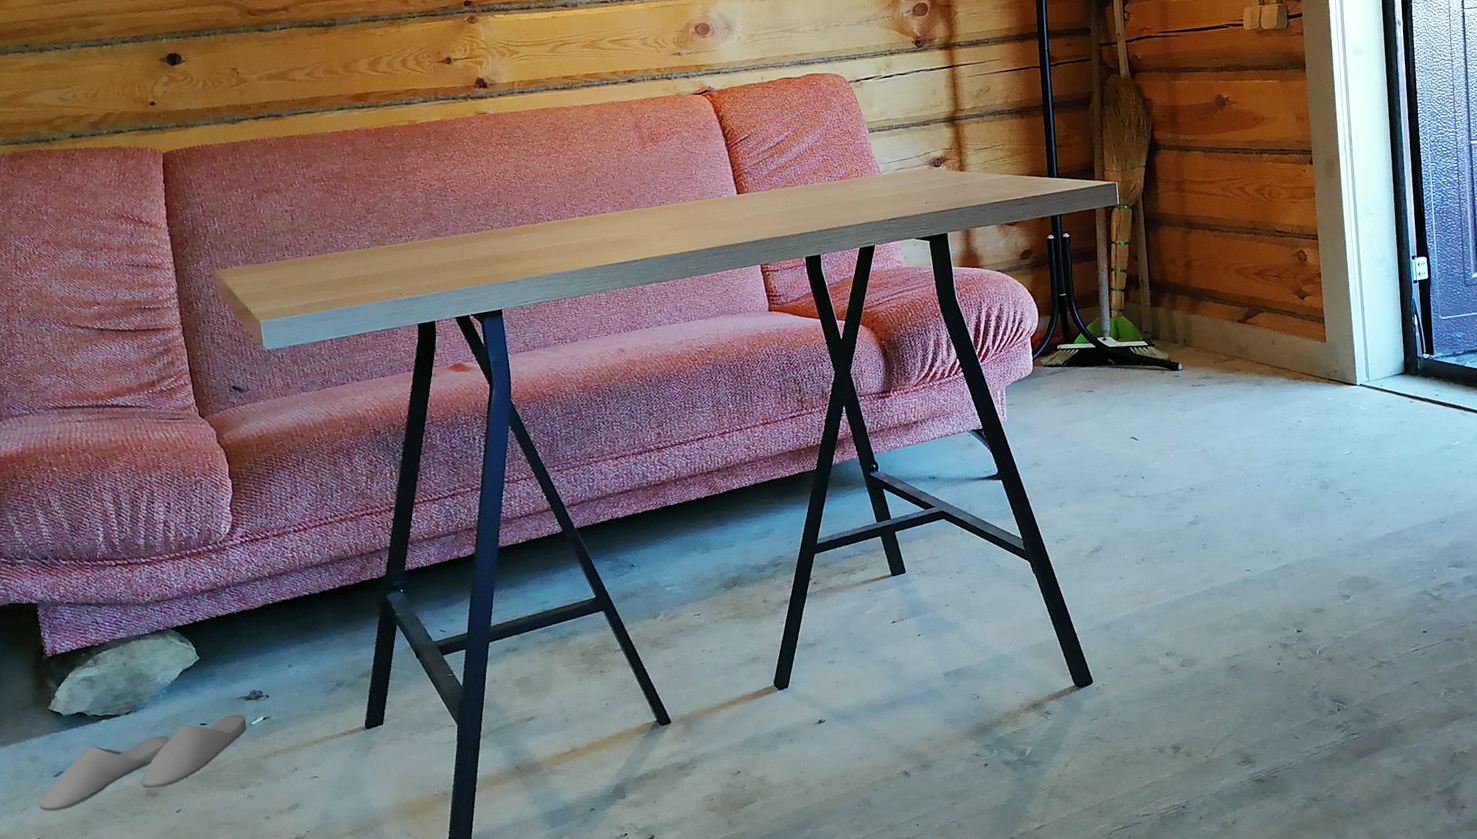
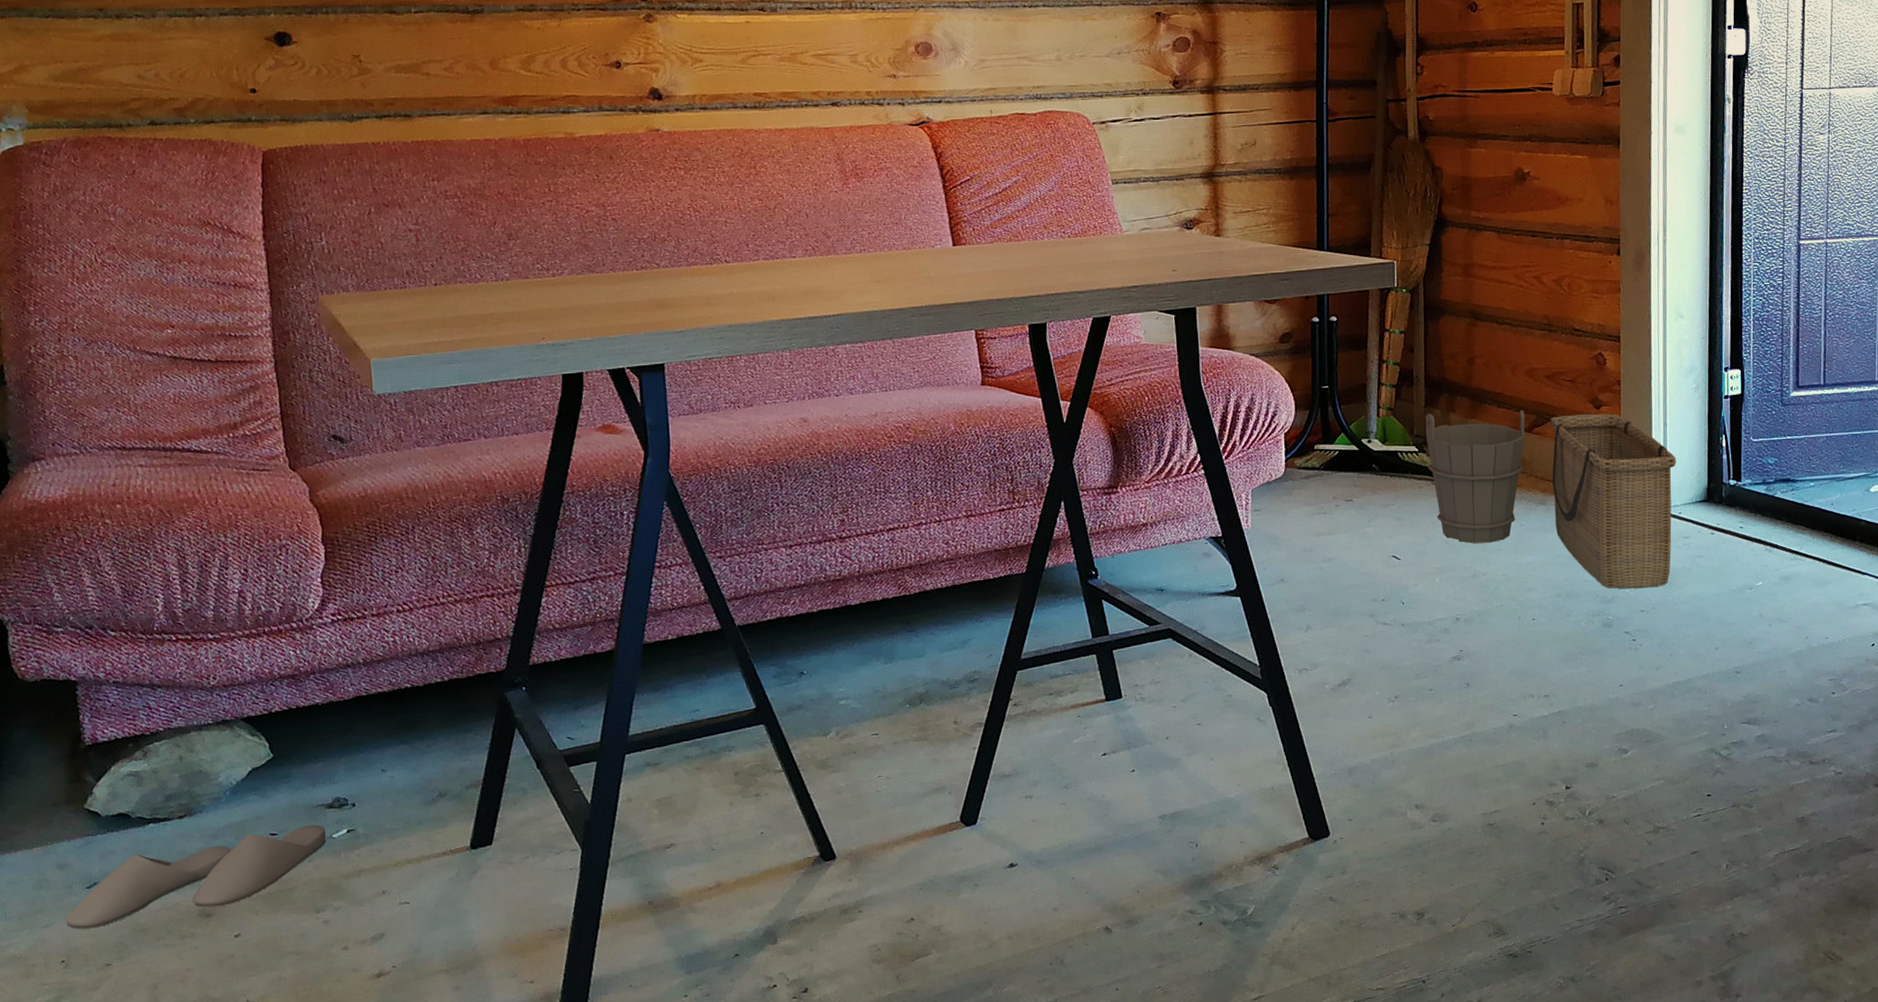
bucket: none [1151,304,1240,423] -> present [1425,410,1525,544]
basket: none [1261,302,1377,455] -> present [1550,413,1676,589]

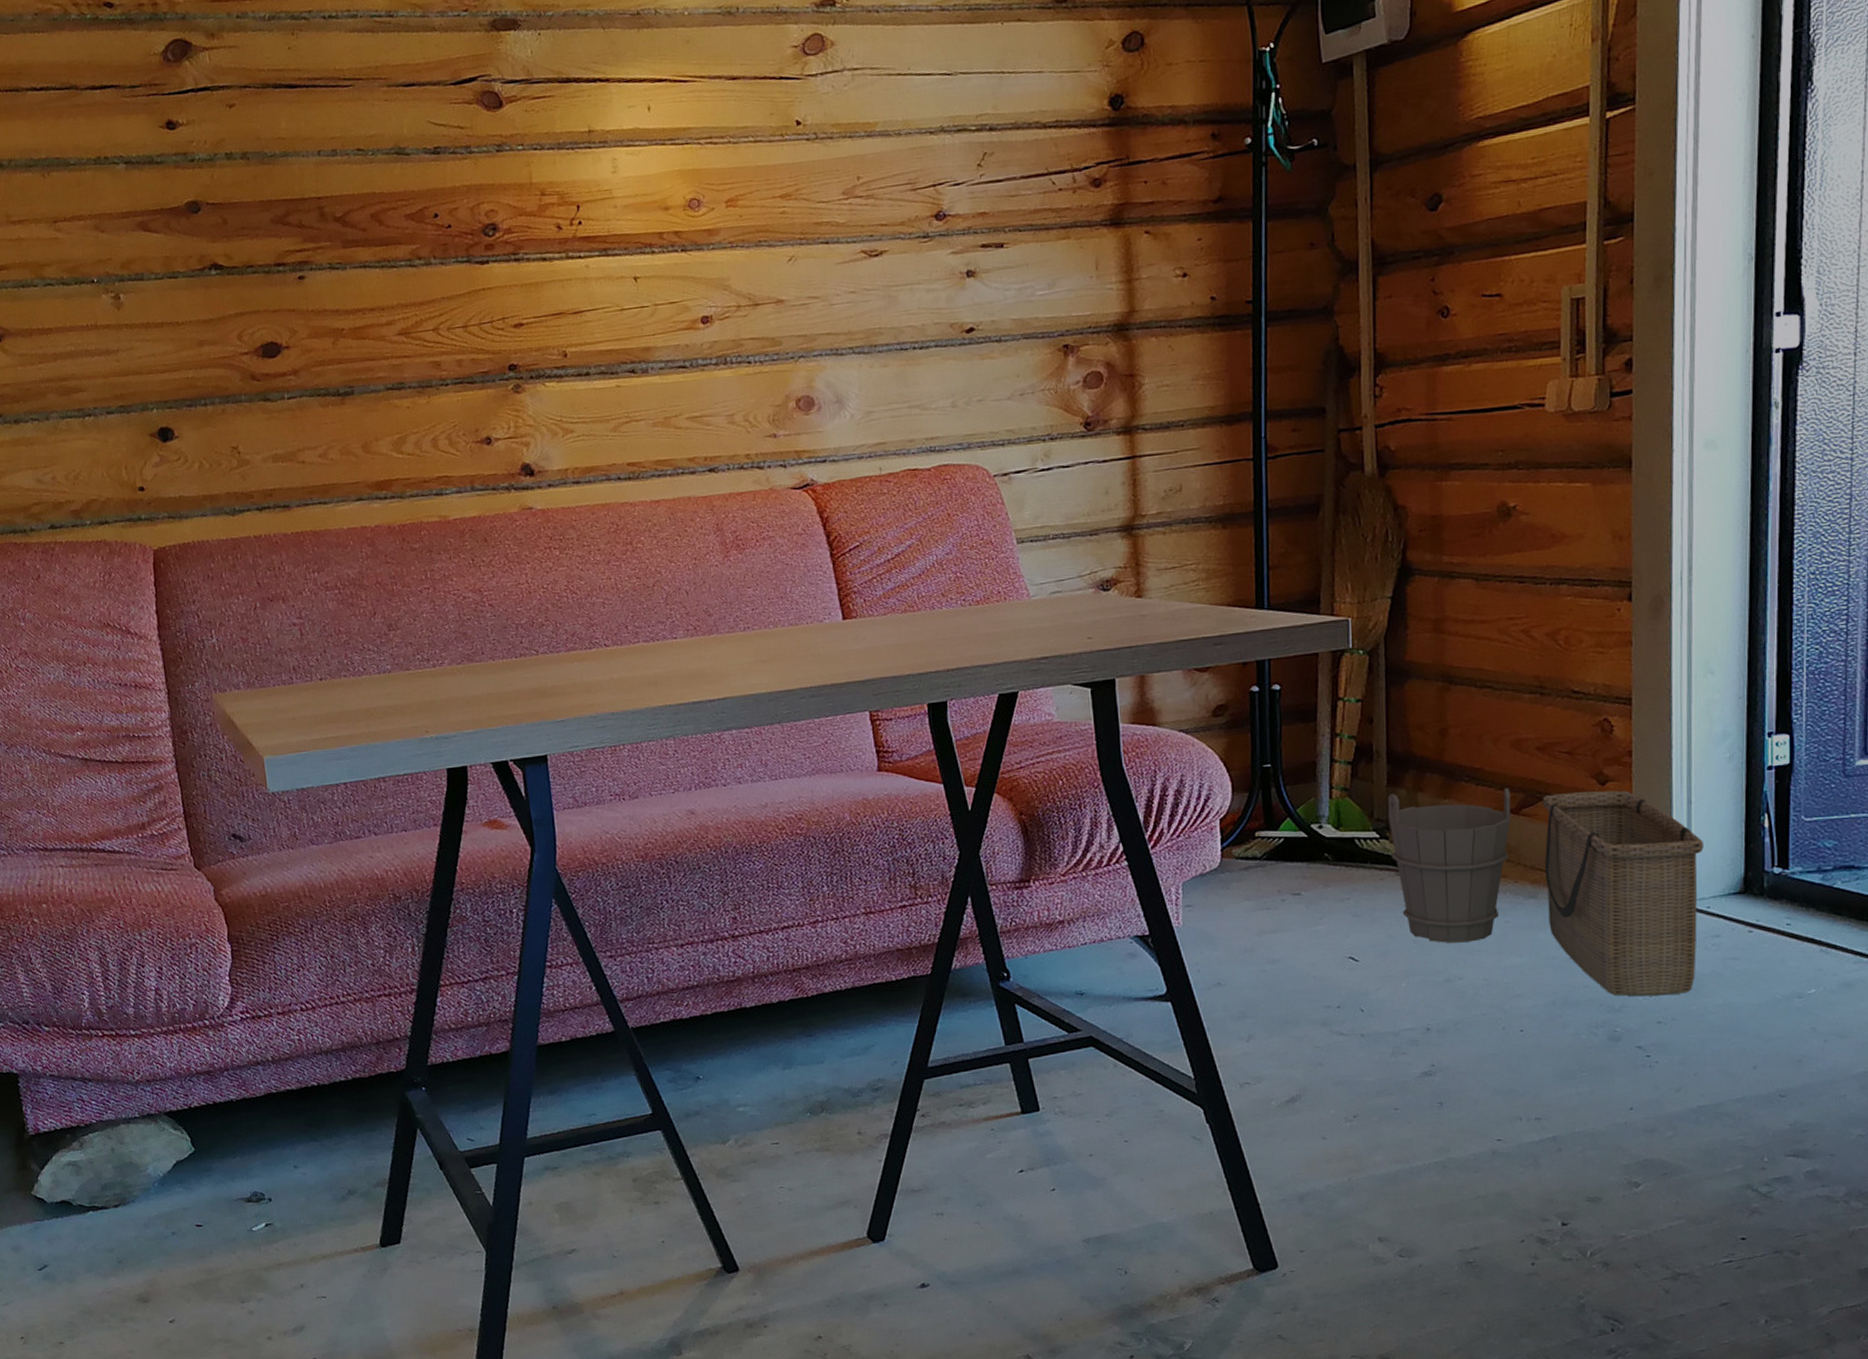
slippers: present [66,824,327,929] -> none [22,1217,247,1308]

